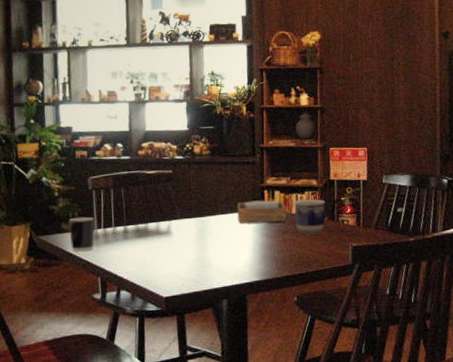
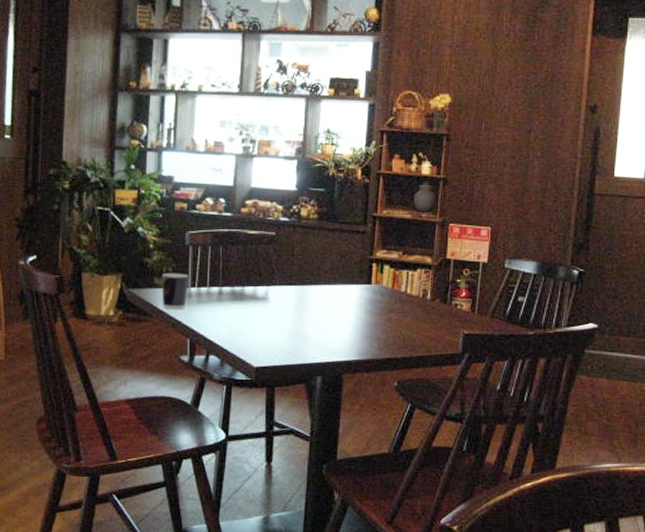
napkin holder: present [237,200,287,223] -> none [341,273,395,300]
cup: present [294,199,325,235] -> none [403,278,438,317]

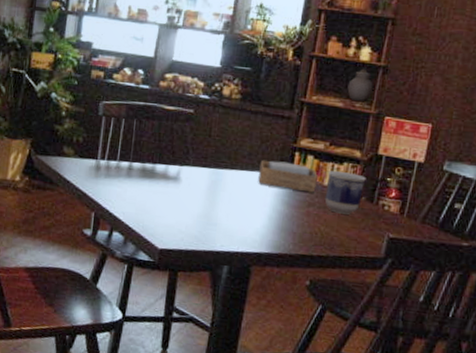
mug: present [161,272,189,309] -> none [69,142,100,181]
napkin holder: none [341,273,395,300] -> present [258,159,318,193]
cup: none [403,278,438,317] -> present [324,171,366,215]

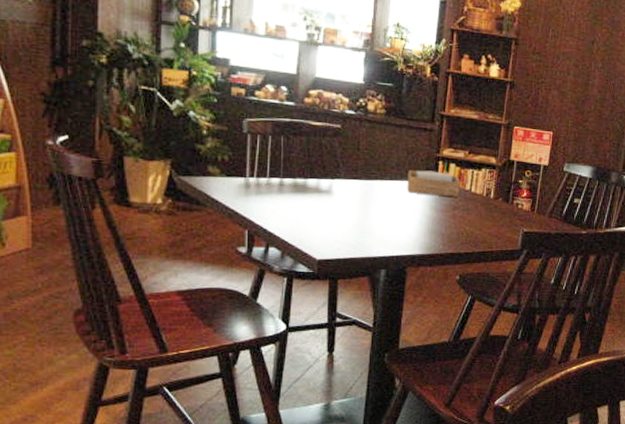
cup: present [324,171,366,215] -> none [467,176,502,214]
jar: present [347,68,374,103] -> none [481,84,504,114]

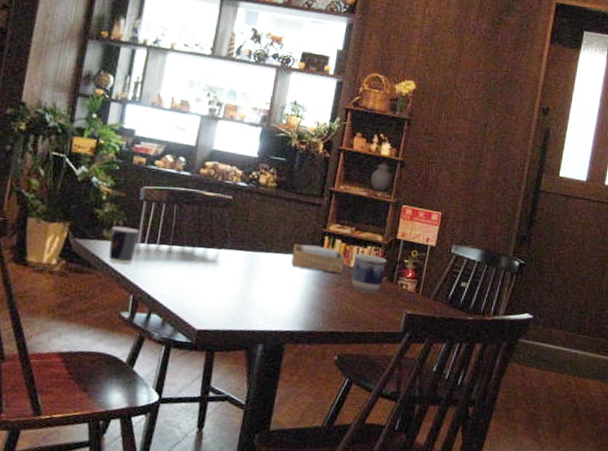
mug: none [216,161,248,200] -> present [108,226,140,265]
cup: none [467,176,502,214] -> present [351,253,387,294]
jar: none [481,84,504,114] -> present [370,162,393,192]

